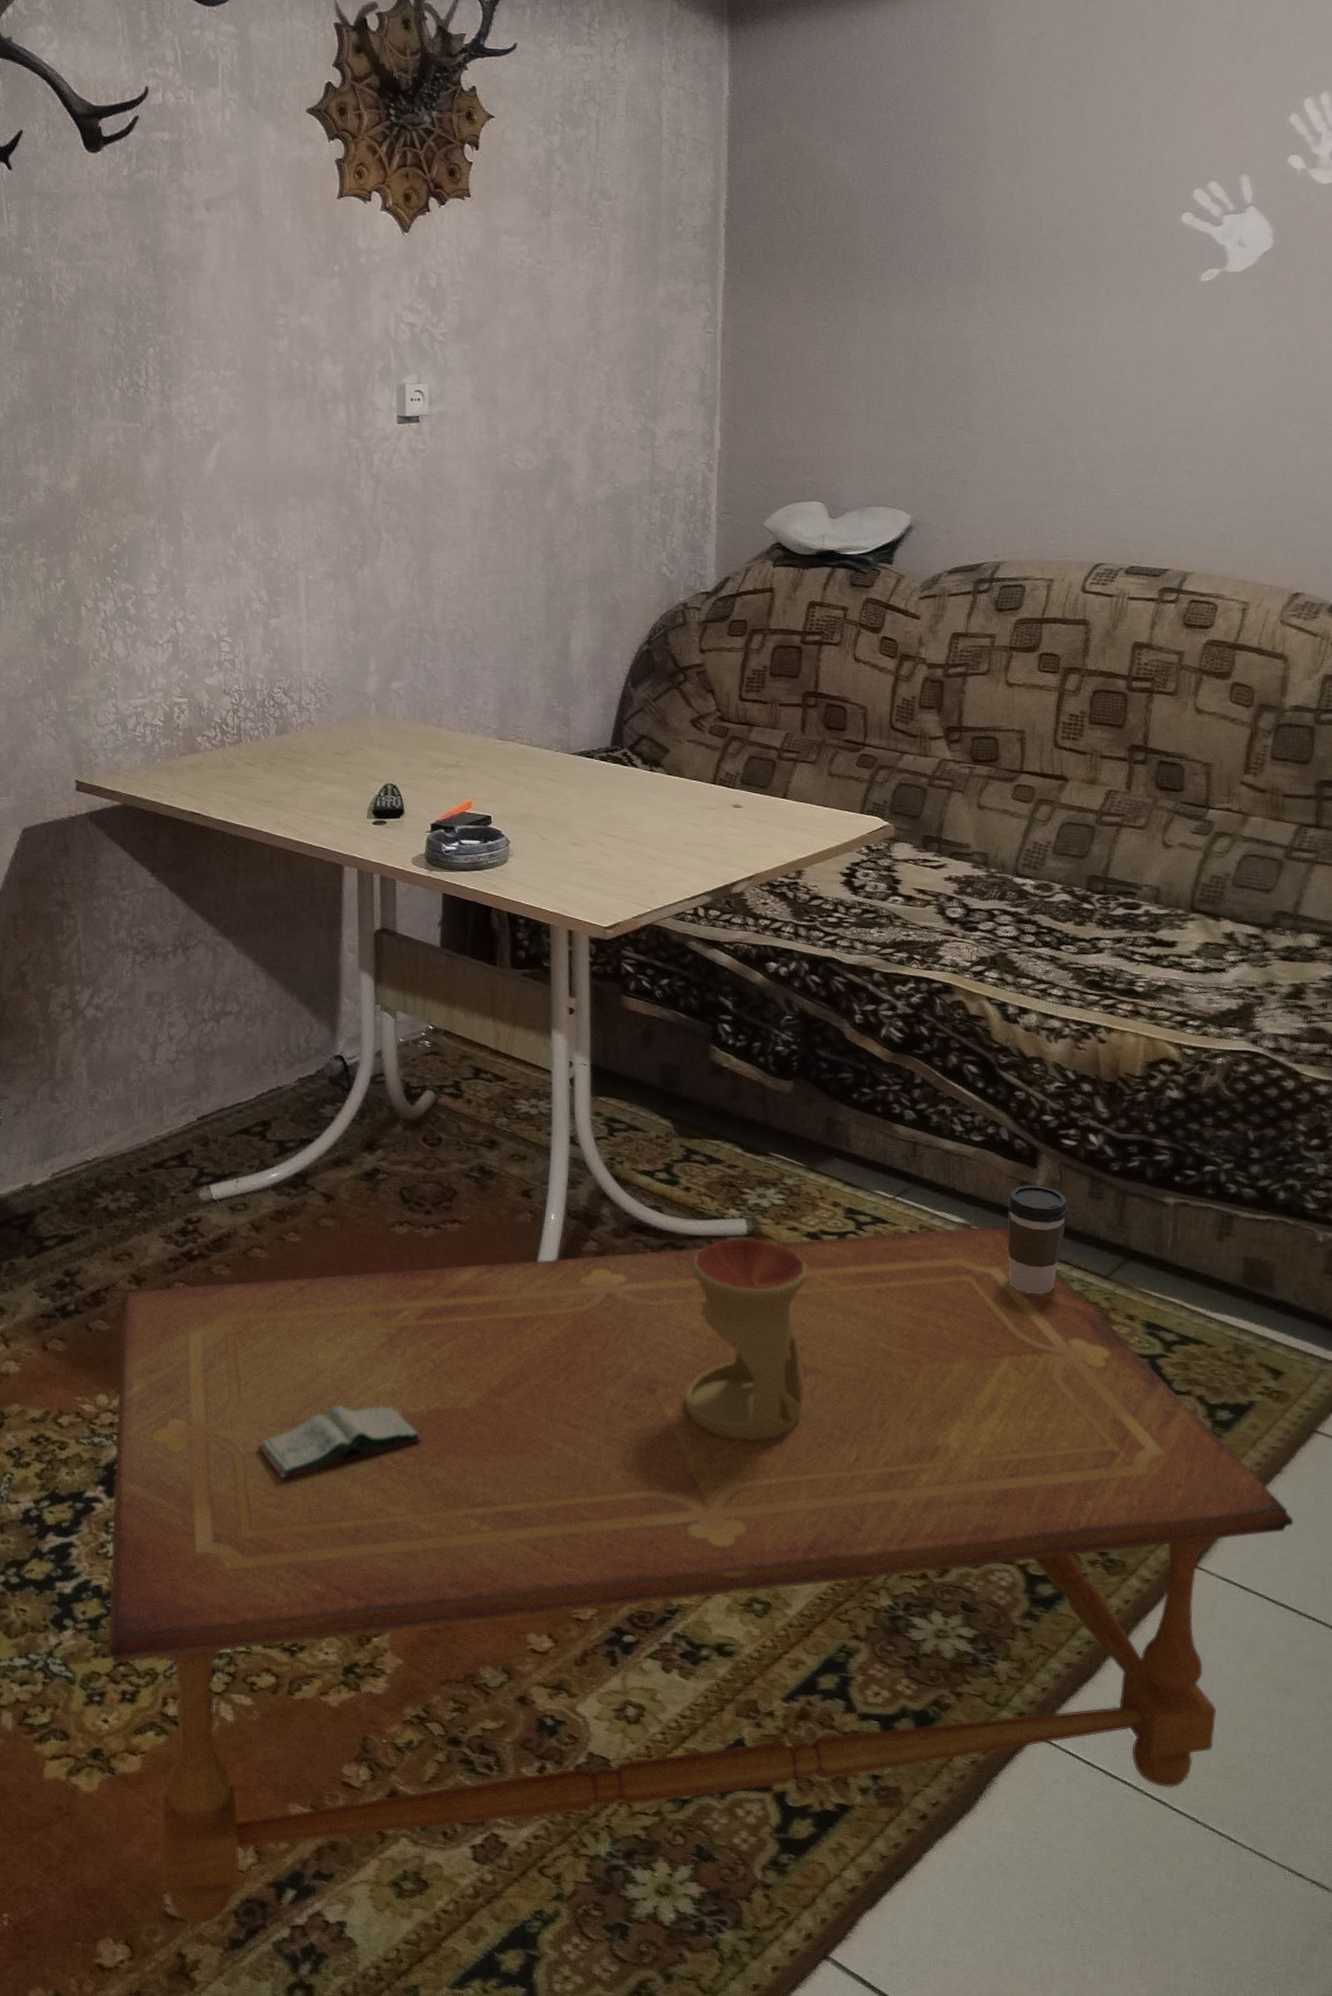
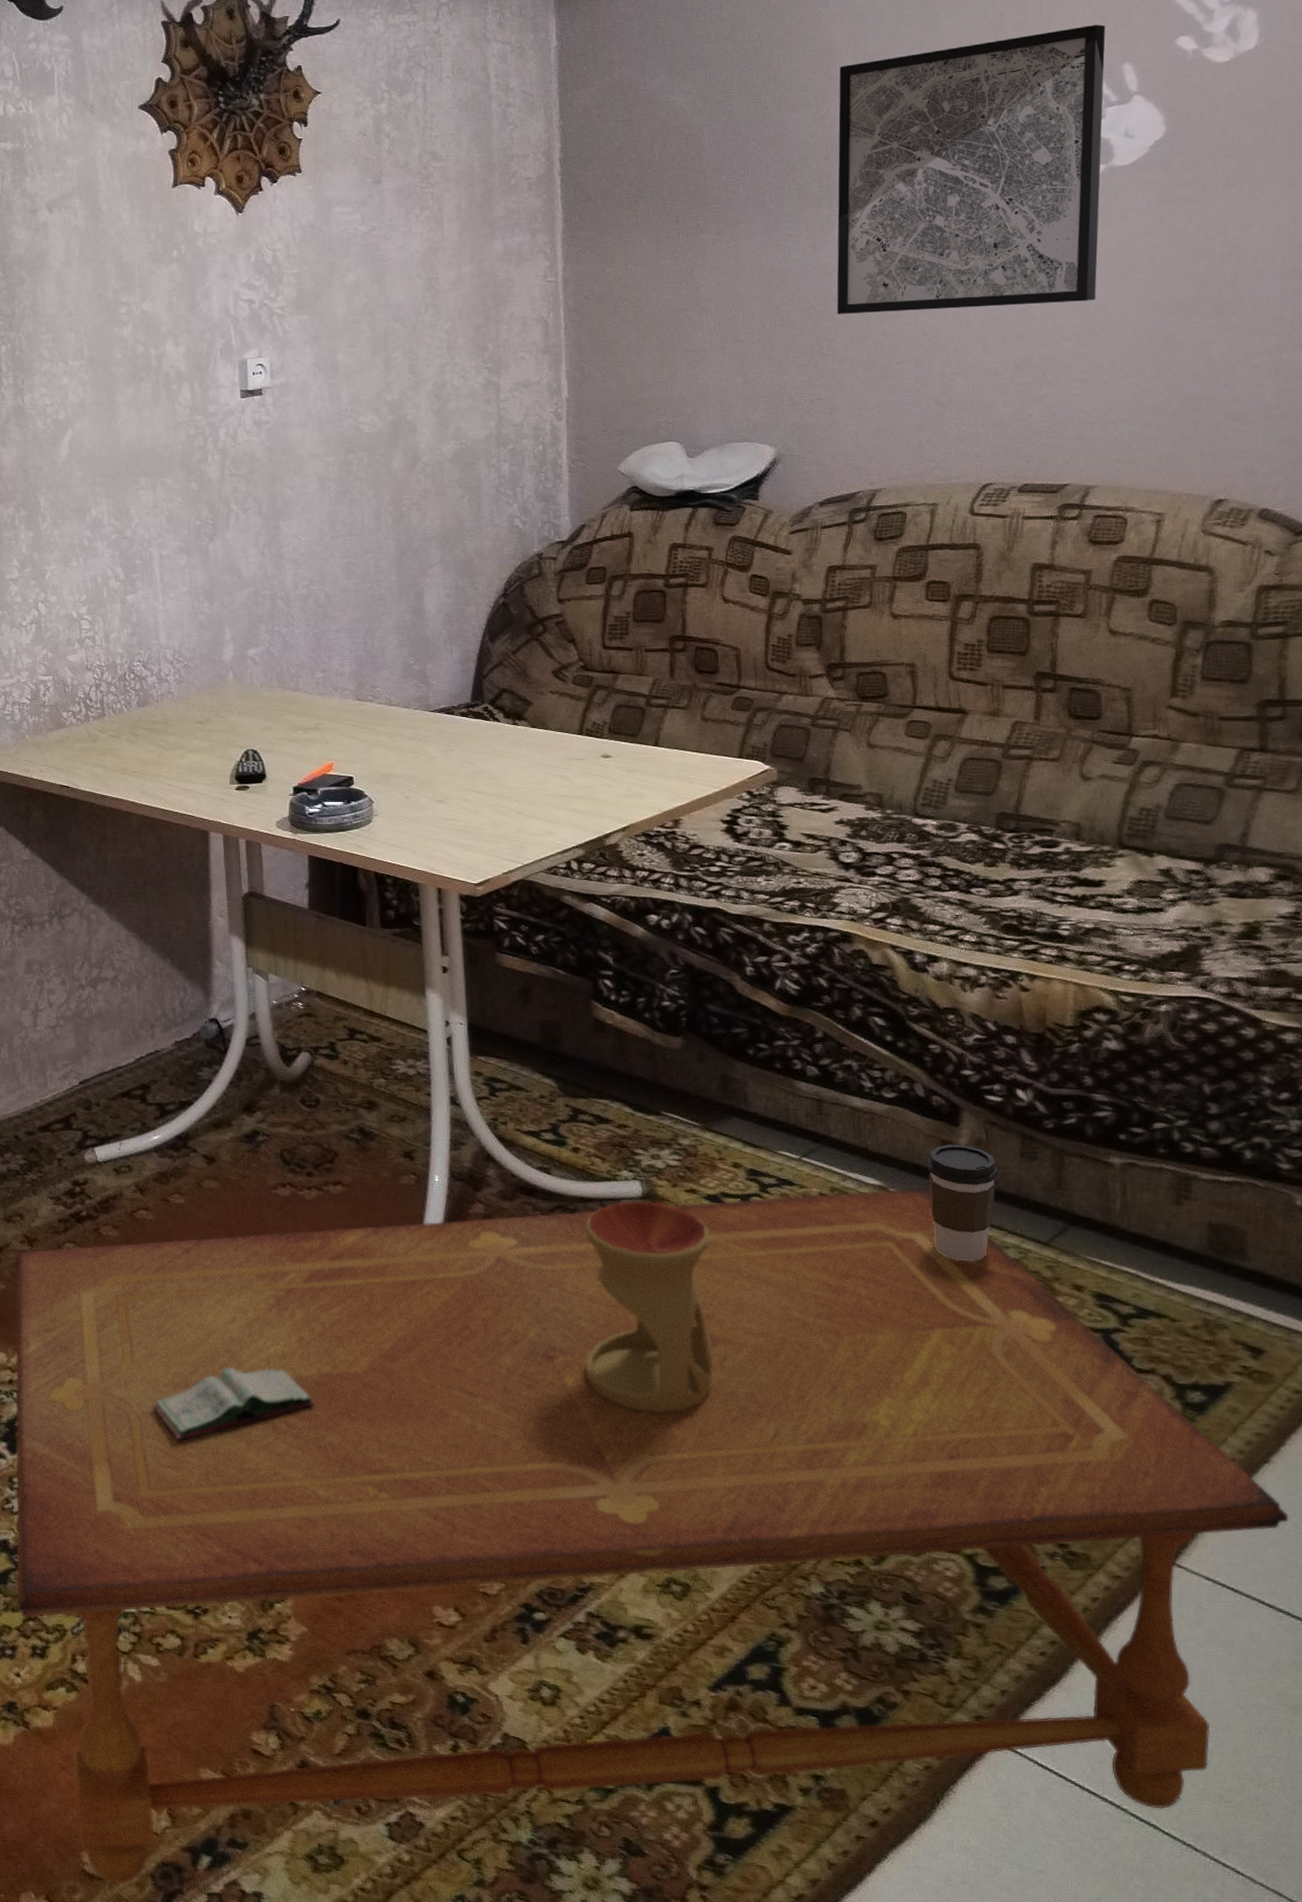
wall art: none [975,135,1228,398] -> present [837,24,1106,314]

